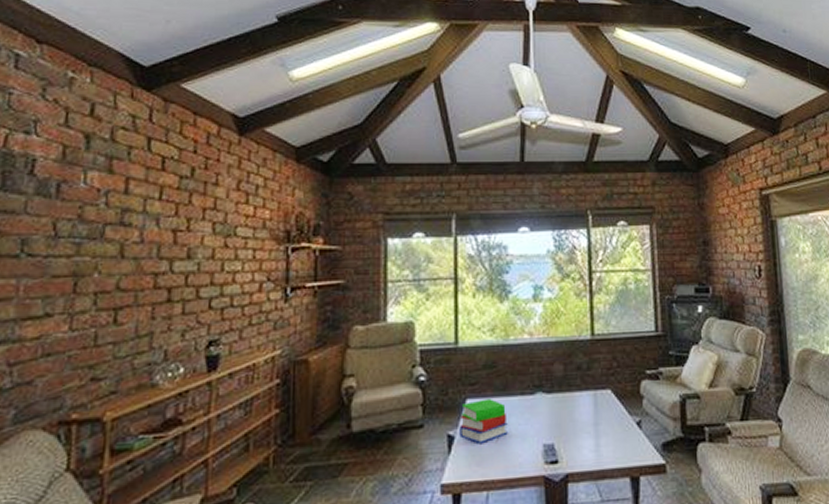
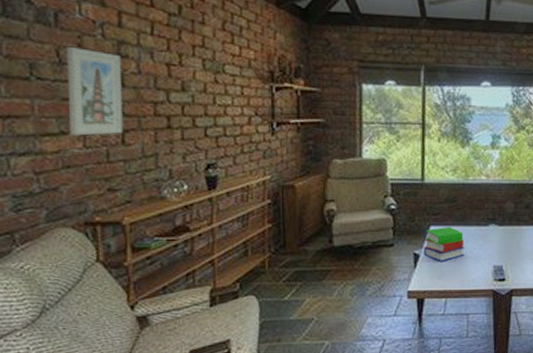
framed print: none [56,219,123,317] -> present [67,47,123,136]

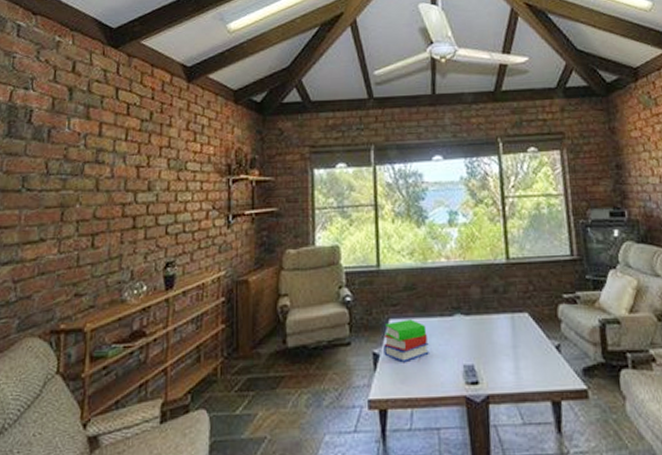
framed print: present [67,47,123,136] -> none [48,158,98,242]

